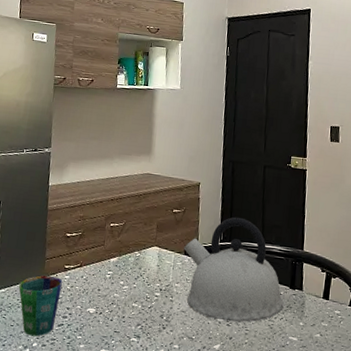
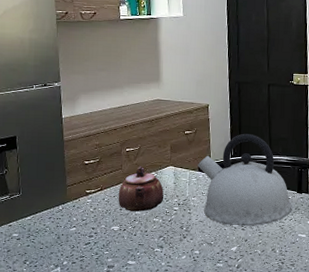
cup: present [18,275,62,337] -> none [43,200,85,256]
teapot: none [97,244,146,294] -> present [118,166,164,212]

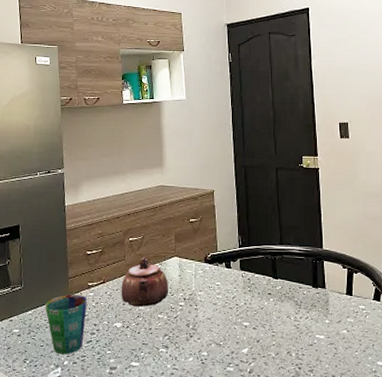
cup: none [43,200,85,256] -> present [44,294,87,355]
kettle: present [198,133,292,226] -> none [204,221,308,325]

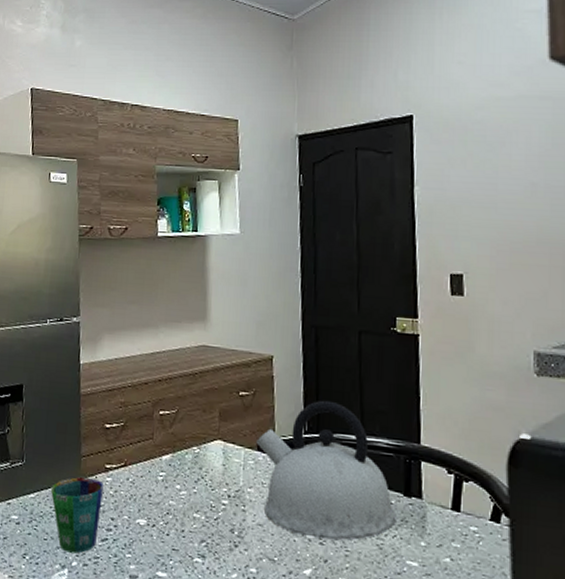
teapot: present [121,257,168,307] -> none [146,436,208,502]
kettle: none [204,221,308,325] -> present [256,400,396,541]

